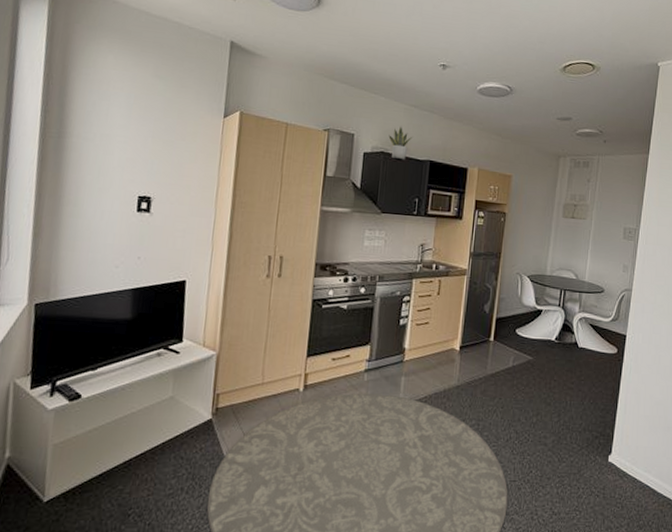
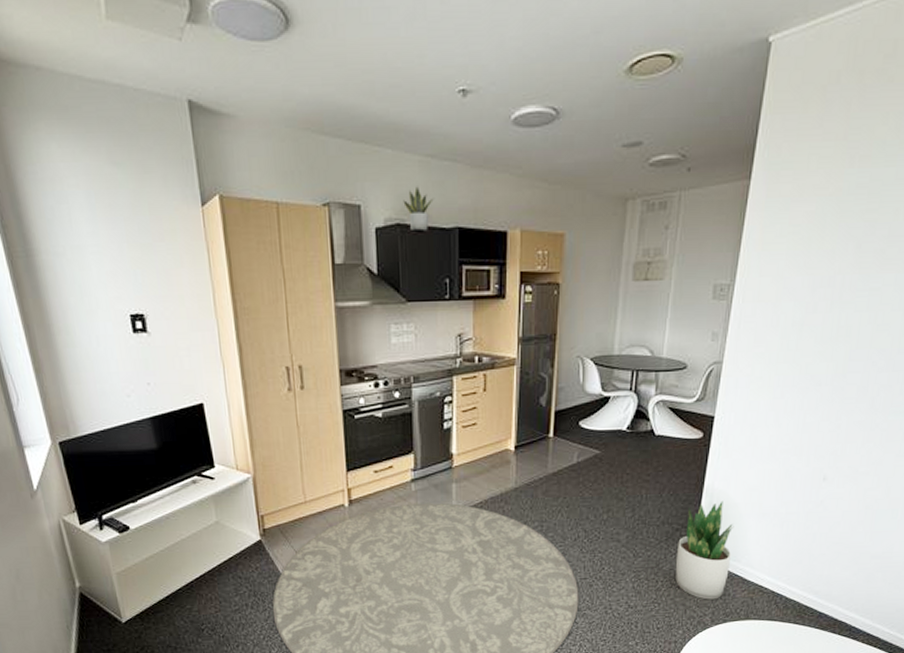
planter: none [595,412,645,510] -> present [675,500,734,600]

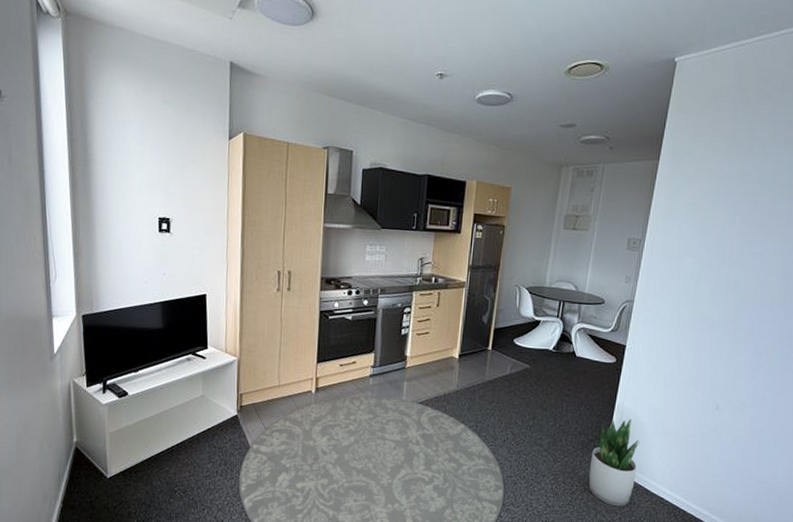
potted plant: present [403,186,434,233] -> none [386,141,411,177]

